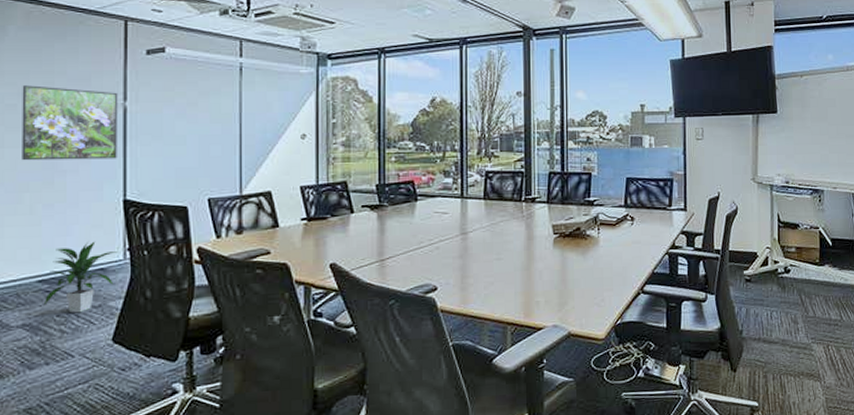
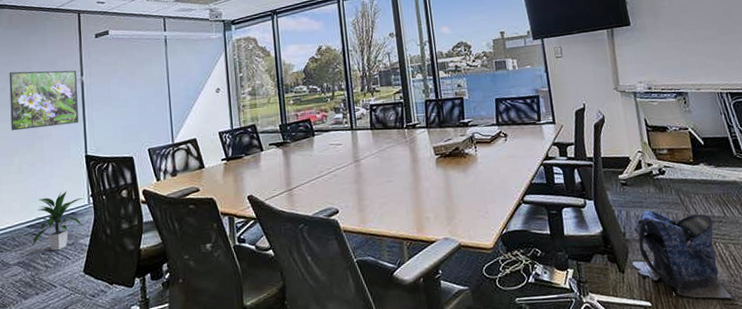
backpack: none [745,309,837,402] -> present [632,210,733,299]

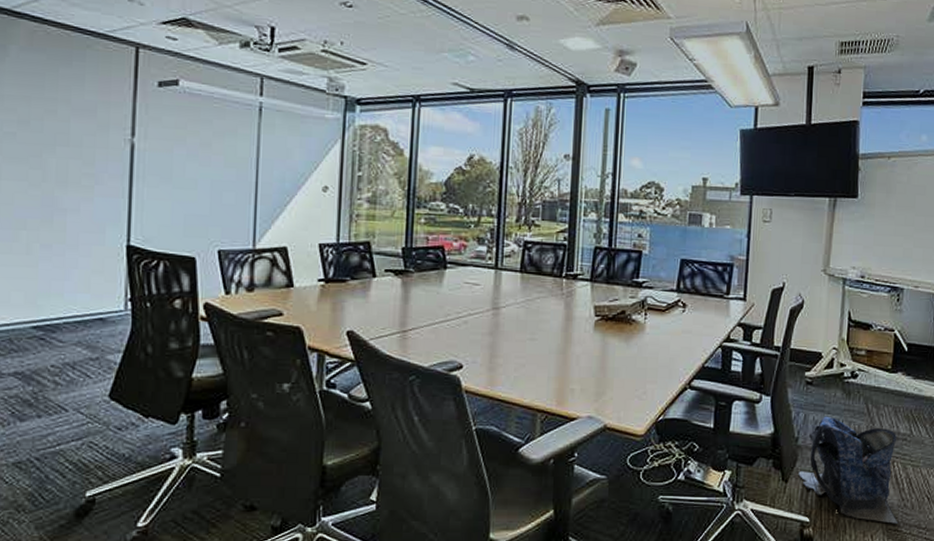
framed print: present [9,70,79,131] -> none [19,112,126,200]
indoor plant: present [32,191,83,251] -> none [37,288,118,365]

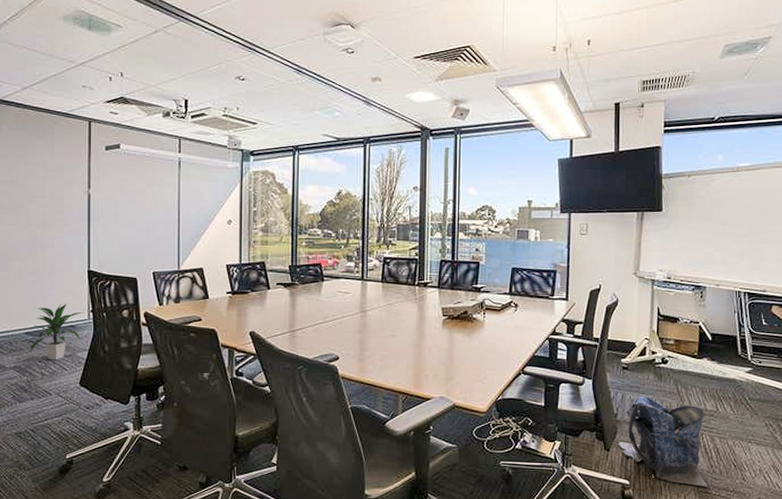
indoor plant: none [37,288,118,365] -> present [29,303,83,360]

